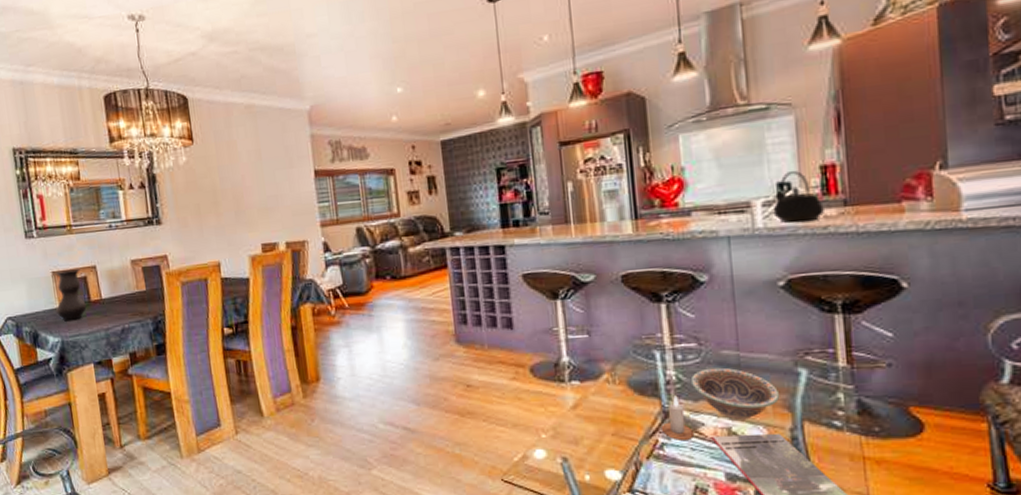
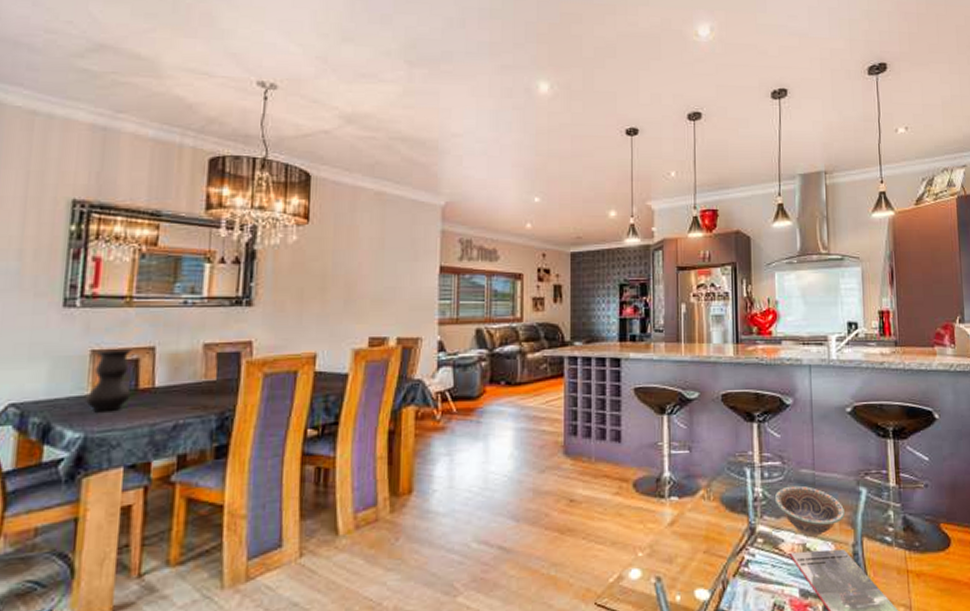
candle: present [660,395,694,440] -> none [747,512,774,557]
kettle: present [773,170,824,223] -> none [844,312,881,358]

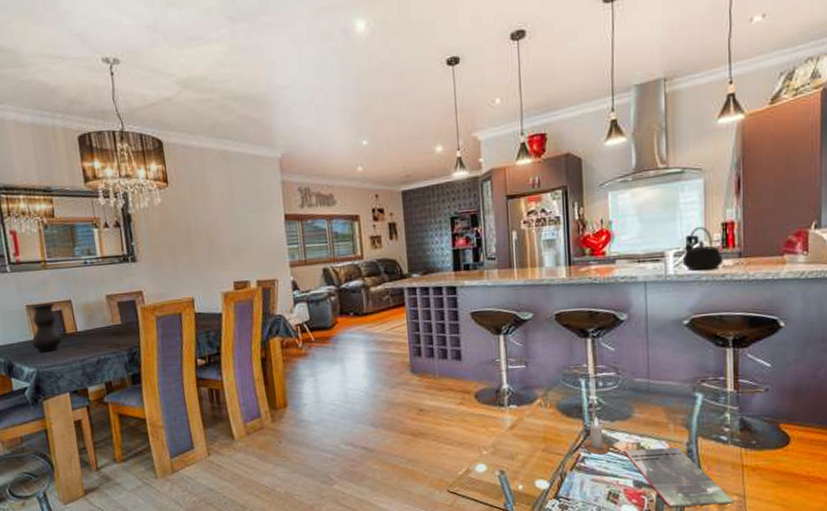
candle: none [747,512,774,557] -> present [583,416,609,454]
decorative bowl: present [774,485,846,537] -> none [609,392,681,437]
kettle: none [844,312,881,358] -> present [682,226,723,271]

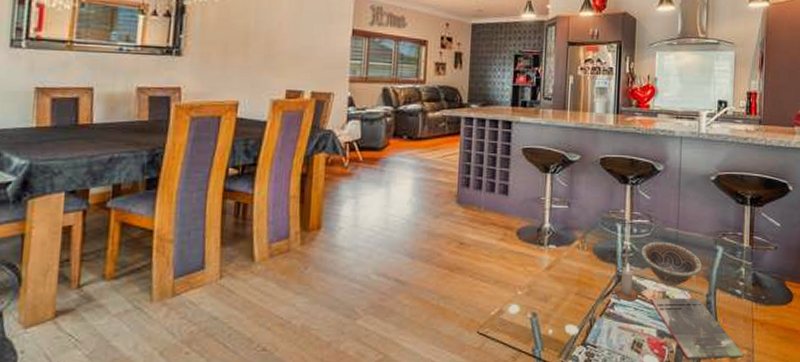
vase: present [29,303,62,353] -> none [31,87,73,143]
decorative bowl: none [609,392,681,437] -> present [641,241,703,286]
kettle: present [682,226,723,271] -> none [713,92,746,133]

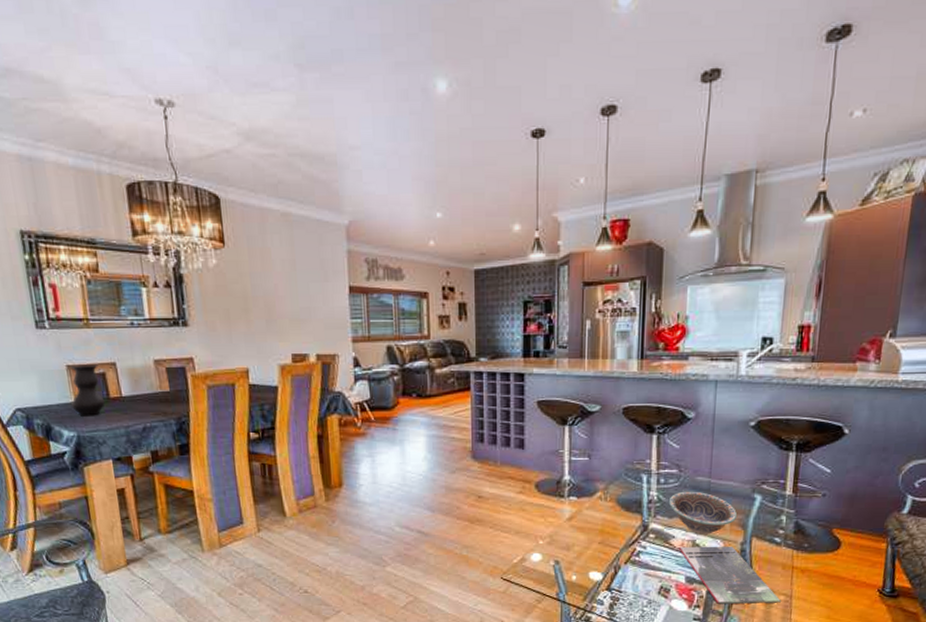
vase: none [31,87,73,143] -> present [70,364,105,417]
candle: present [614,262,638,301] -> none [639,512,665,549]

